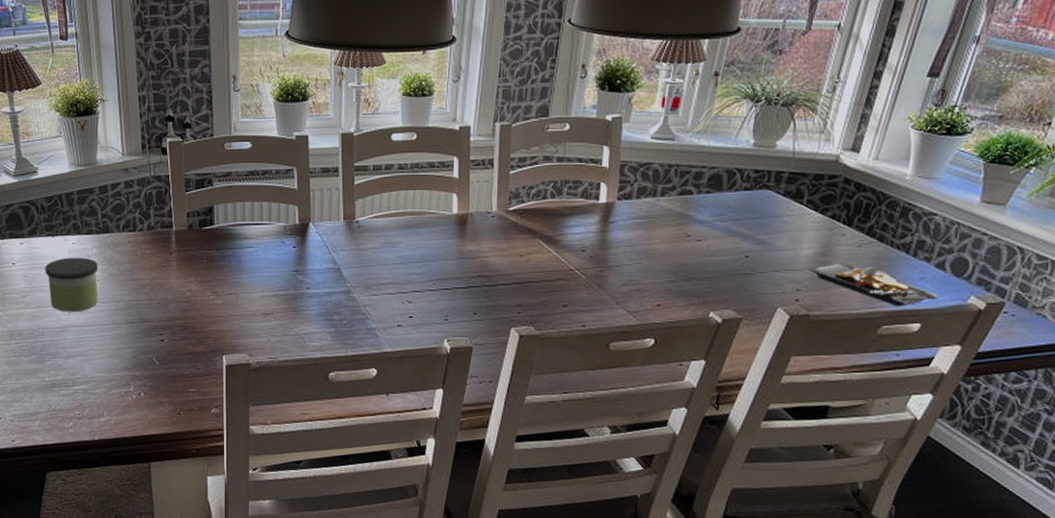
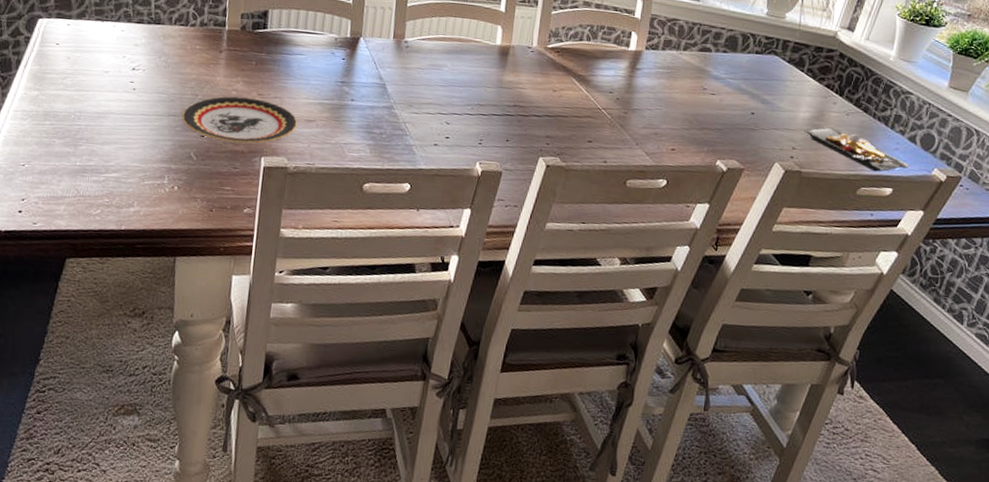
candle: present [45,257,99,312] -> none [89,44,146,100]
plate: none [140,296,256,344] -> present [181,96,298,144]

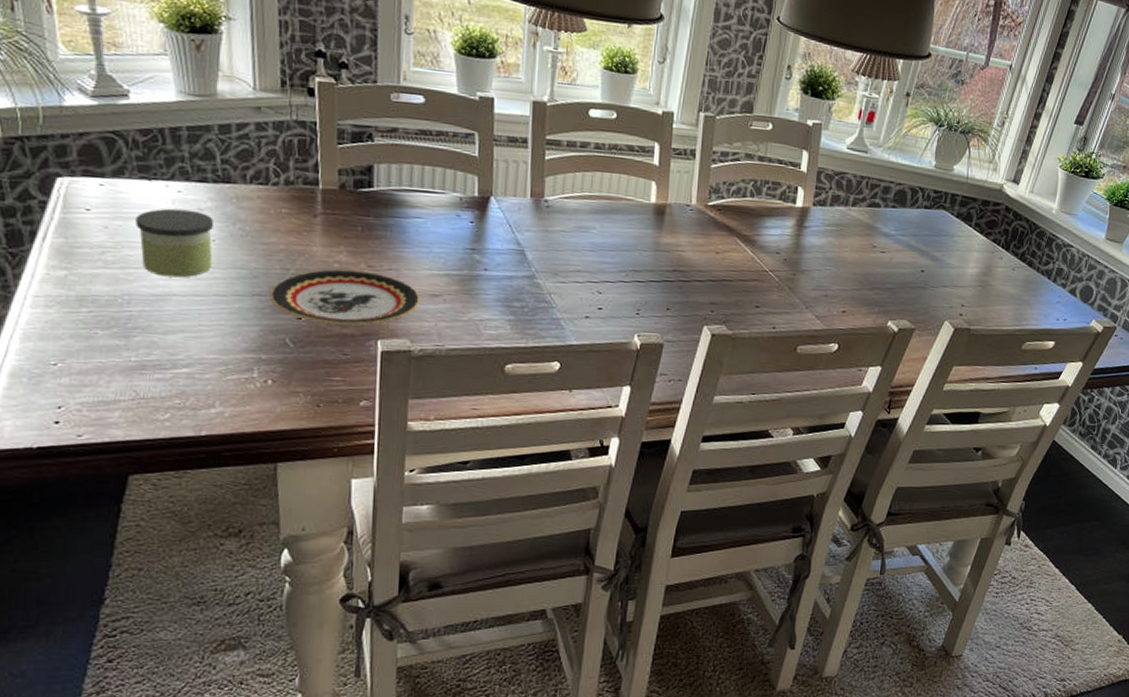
candle: none [89,44,146,100] -> present [135,208,214,278]
plate: present [804,127,911,172] -> none [972,283,1072,326]

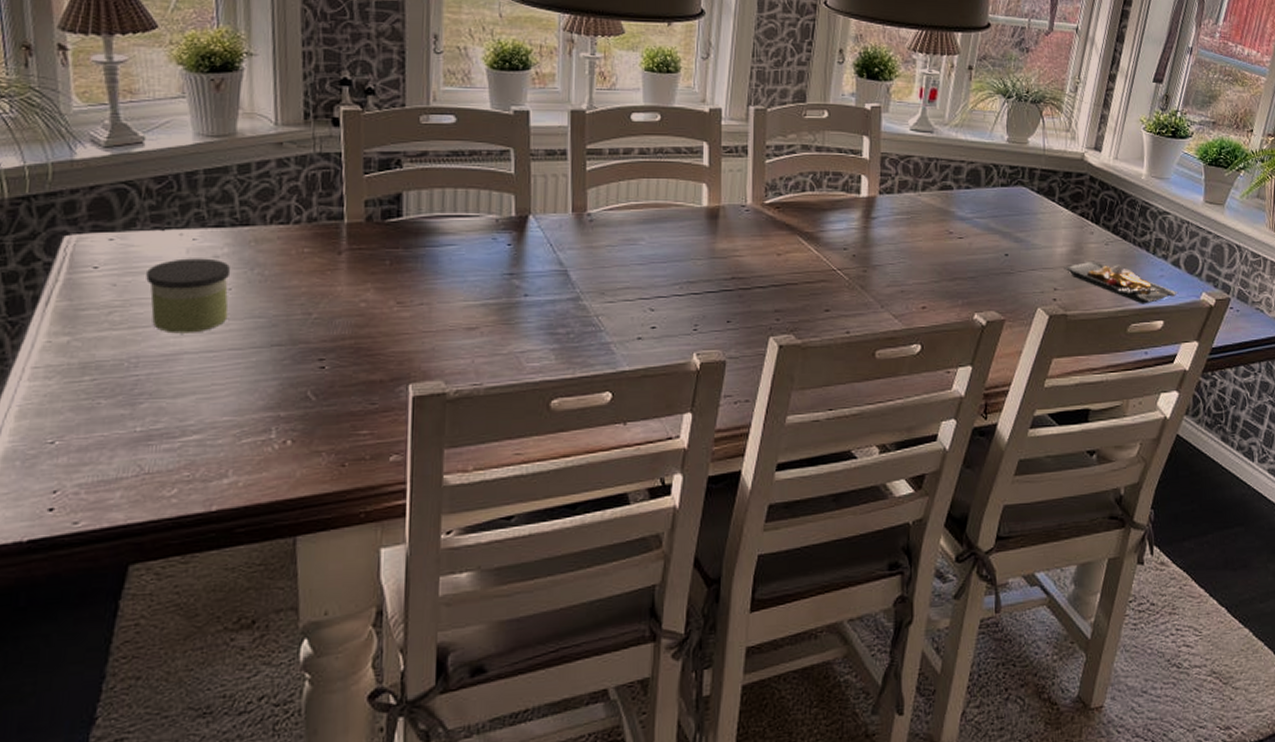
plate: present [270,269,421,326] -> none [290,308,456,371]
plate: none [972,283,1072,326] -> present [1064,261,1179,304]

